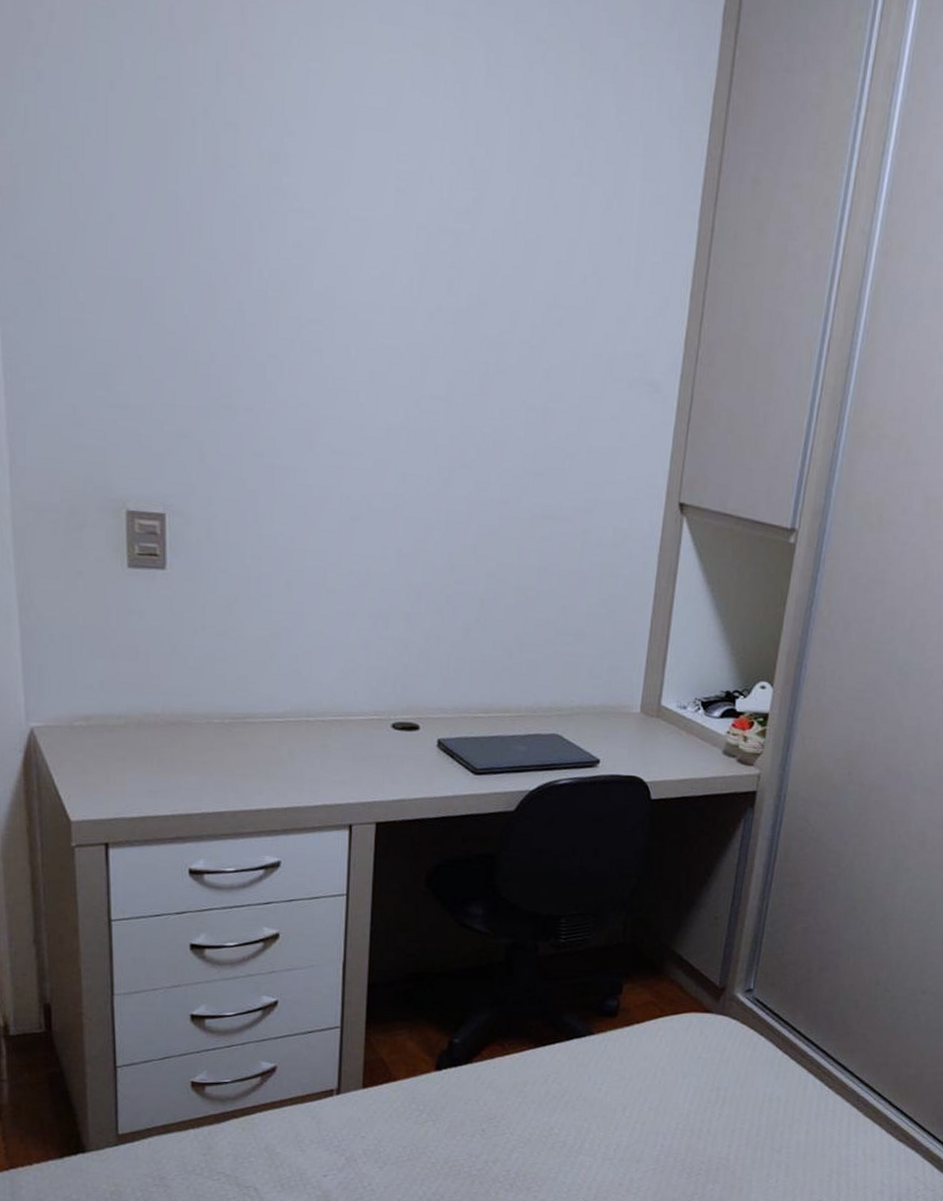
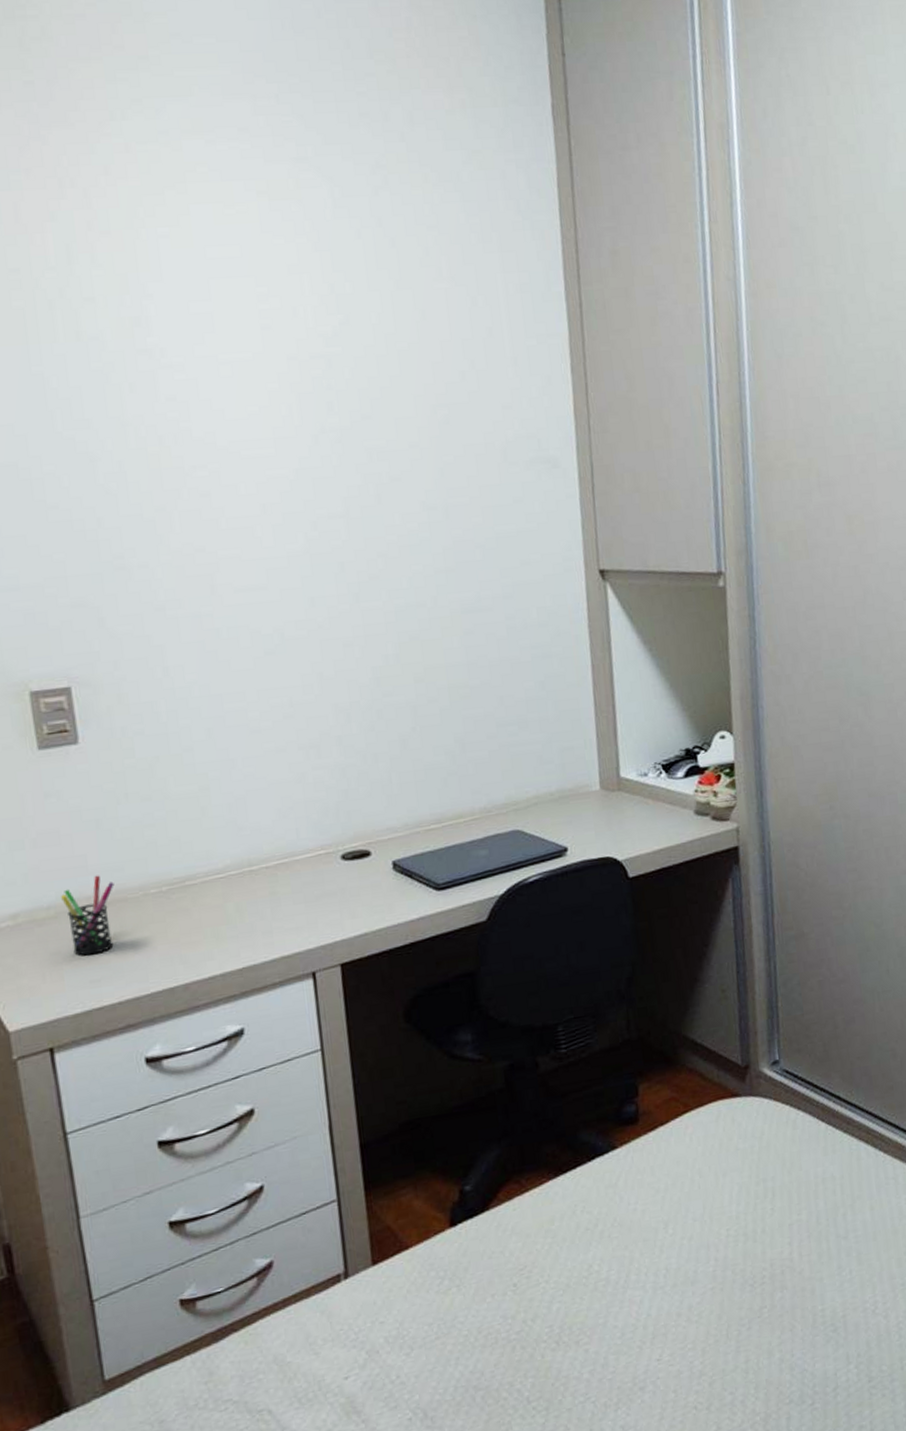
pen holder: none [132,696,182,768] -> present [61,875,114,956]

